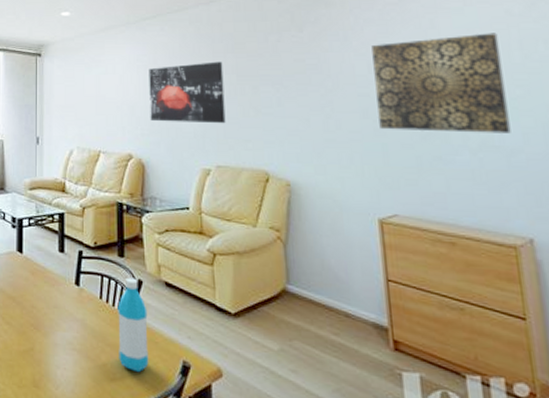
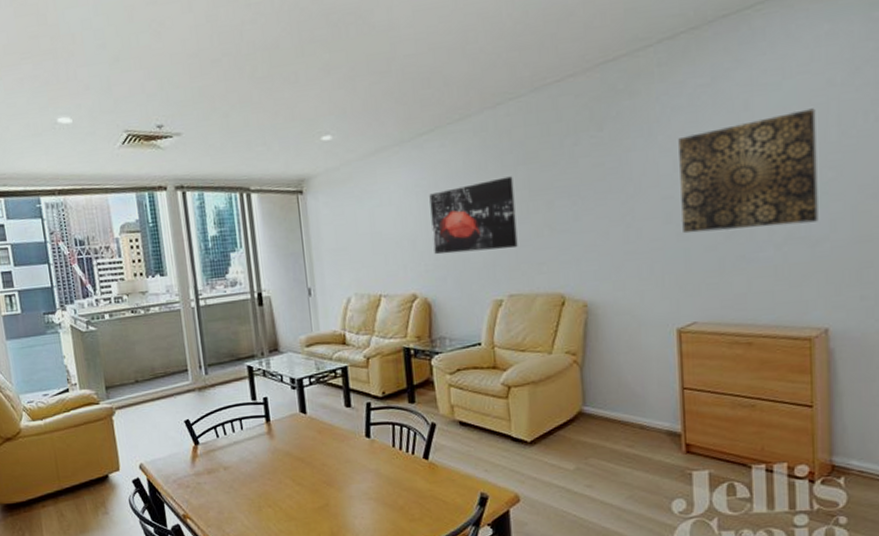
water bottle: present [118,277,149,373] -> none [412,422,447,510]

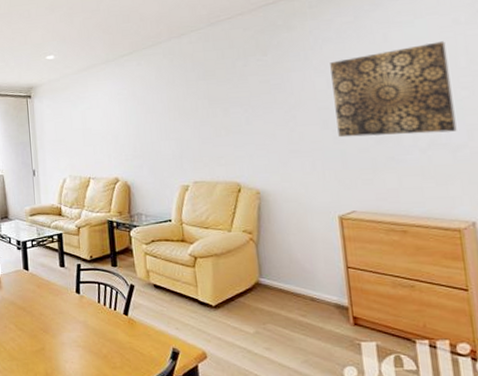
wall art: present [429,176,518,255] -> none [129,89,200,148]

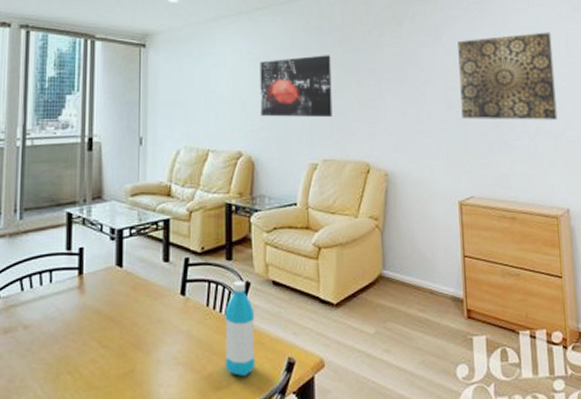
water bottle: none [114,283,144,361] -> present [225,280,255,377]
wall art: none [129,89,200,148] -> present [260,55,333,118]

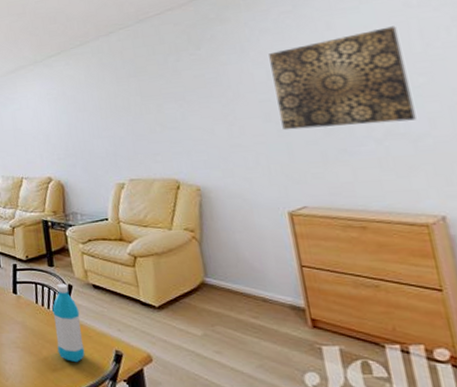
wall art: present [260,55,333,118] -> none [59,86,135,147]

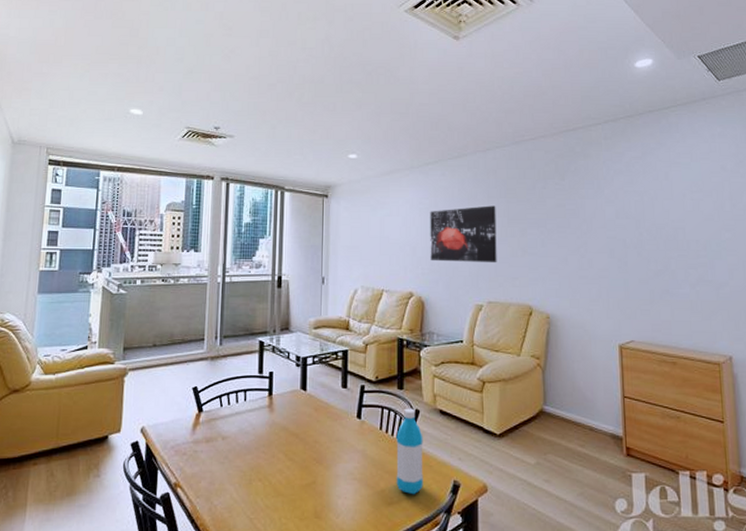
wall art: none [59,86,135,147] -> present [430,205,497,263]
wall art: present [269,26,417,130] -> none [619,185,720,270]

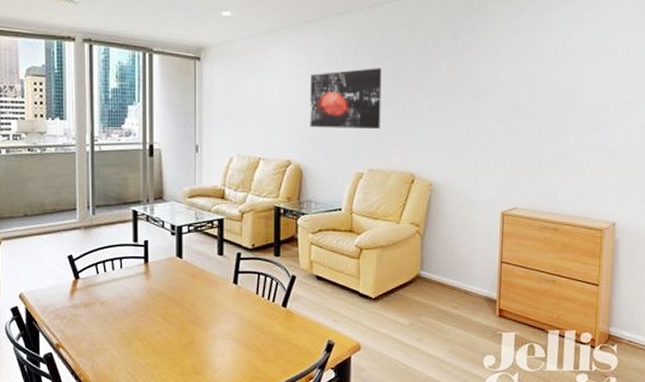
water bottle: present [396,408,423,495] -> none [272,274,299,353]

